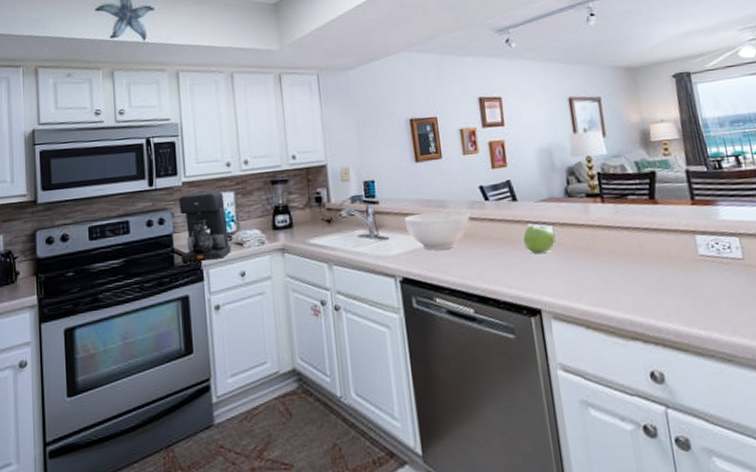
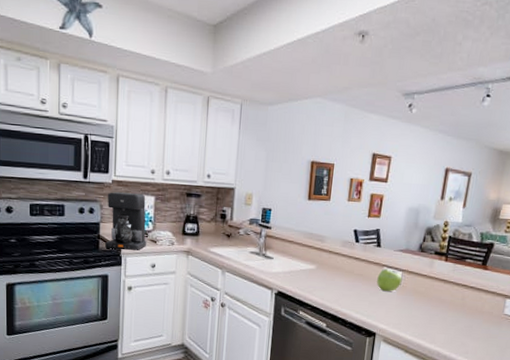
bowl: present [404,210,470,251] -> none [288,242,341,275]

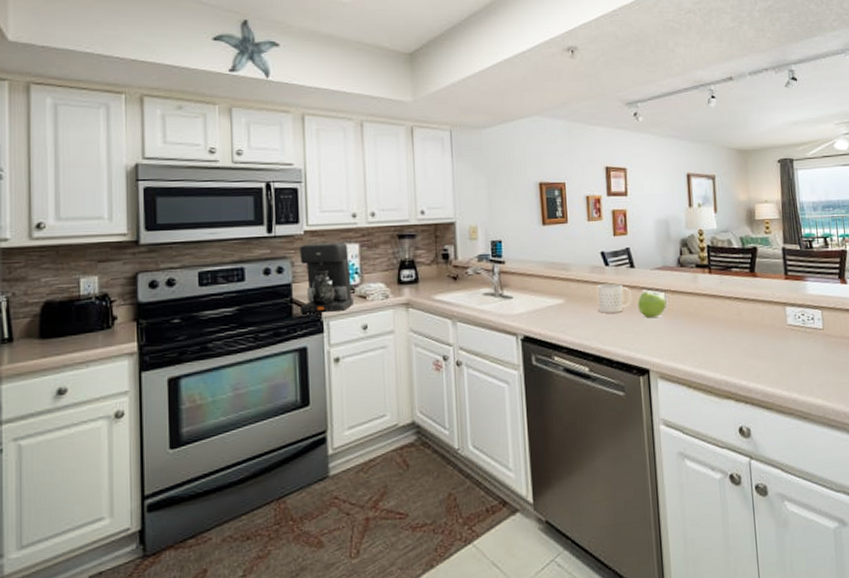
mug: none [342,257,374,283] -> present [596,283,632,313]

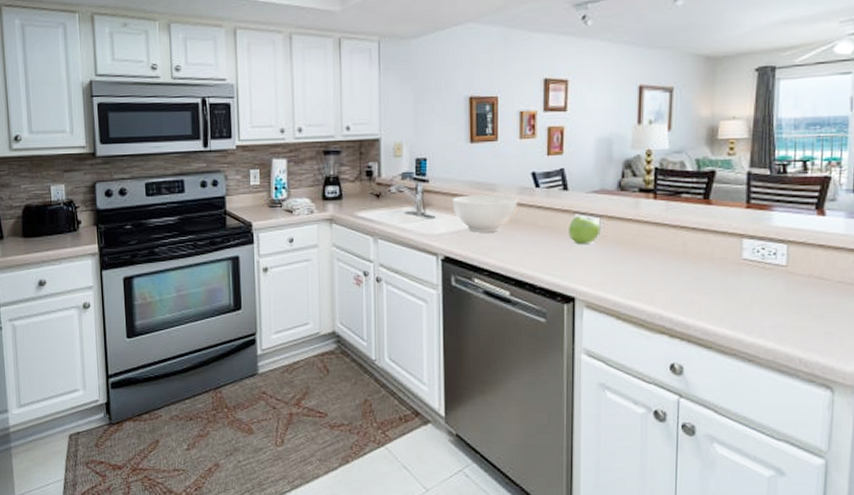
coffee maker: present [300,243,354,315] -> none [232,158,281,226]
bowl: none [528,273,590,311] -> present [452,194,518,233]
mug: present [596,283,632,313] -> none [523,206,563,237]

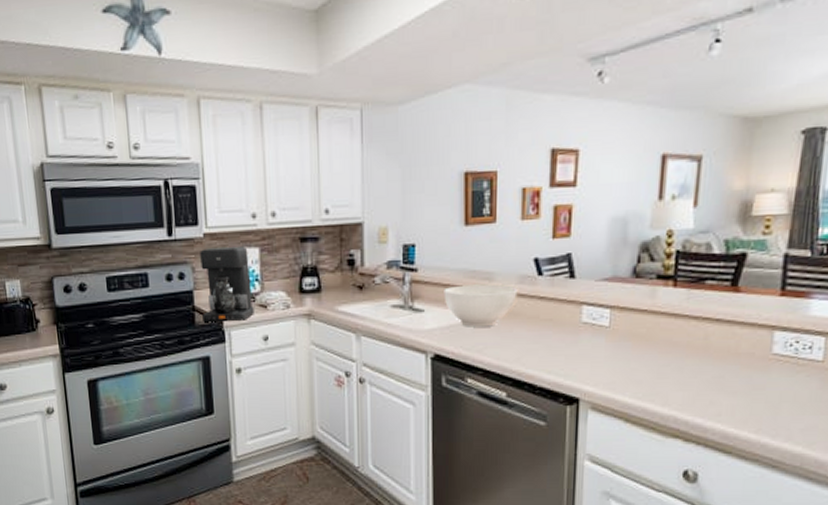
coffee maker: none [232,158,281,226] -> present [200,247,254,323]
fruit: present [568,215,601,244] -> none [574,306,611,339]

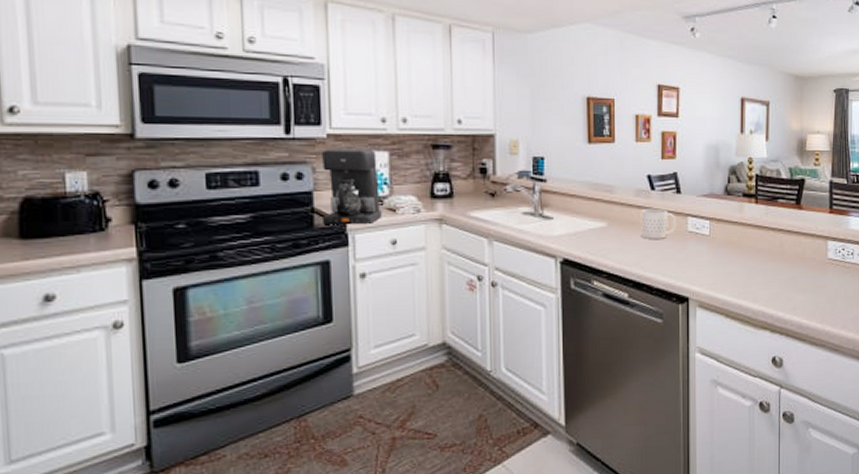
bowl: present [444,284,518,327] -> none [570,196,635,234]
mug: none [523,296,568,332] -> present [640,208,677,239]

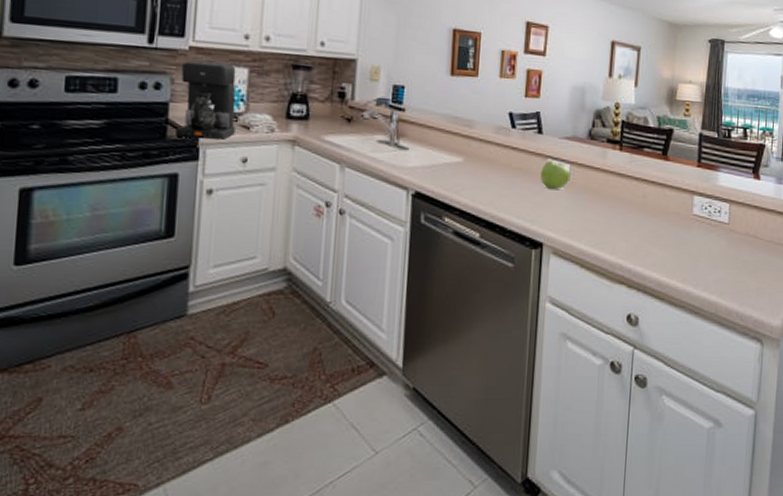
mug: present [640,208,677,239] -> none [497,146,536,179]
fruit: none [682,218,711,245] -> present [540,160,571,189]

